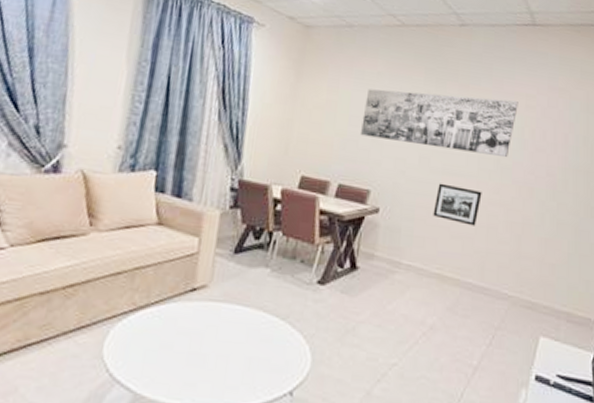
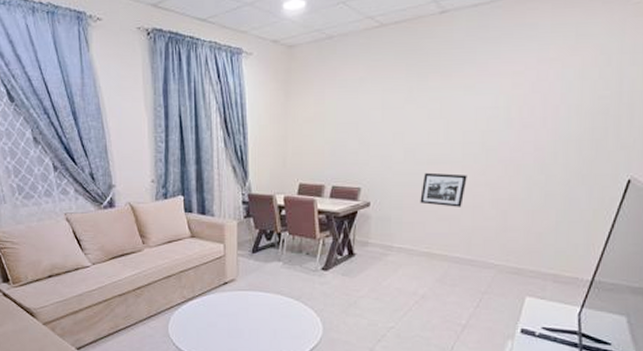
wall art: present [360,88,518,157] -> none [347,81,504,141]

